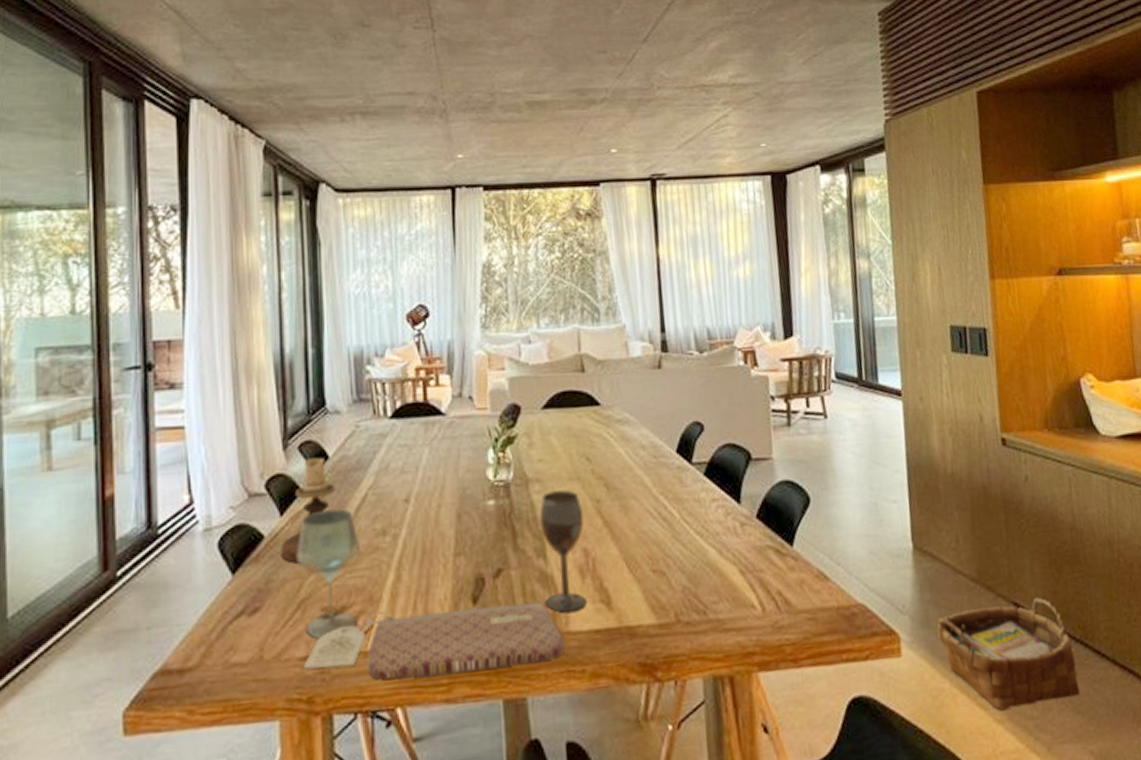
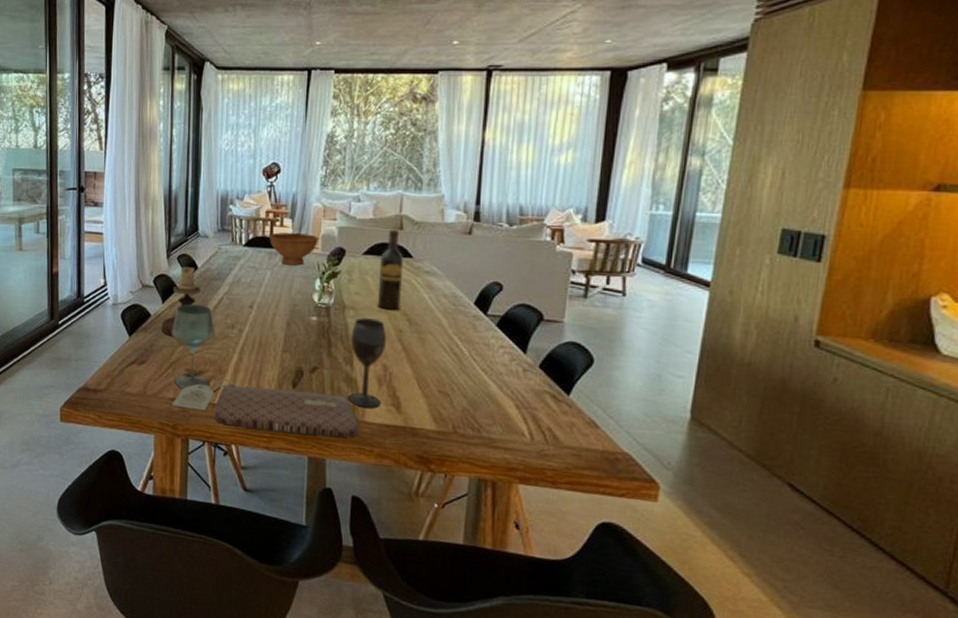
bowl: none [421,391,487,436] -> present [268,232,319,266]
wine bottle: none [562,372,595,477] -> present [377,229,404,311]
woven basket: present [937,597,1080,711] -> none [699,479,847,574]

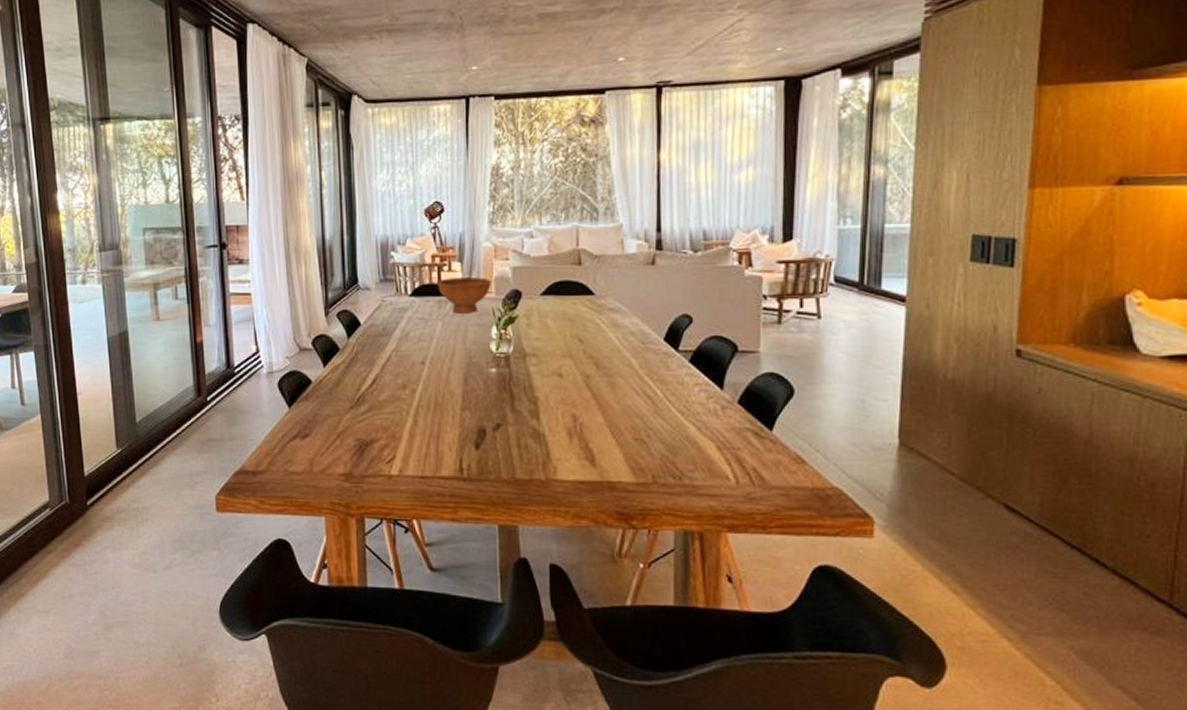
candlestick: present [161,266,202,337] -> none [324,324,367,404]
placemat: present [170,379,359,438] -> none [341,447,552,501]
wine glass: present [172,304,215,389] -> none [337,365,385,462]
wine glass: present [349,318,387,408] -> none [534,365,574,464]
wine bottle: present [377,229,404,311] -> none [559,265,587,355]

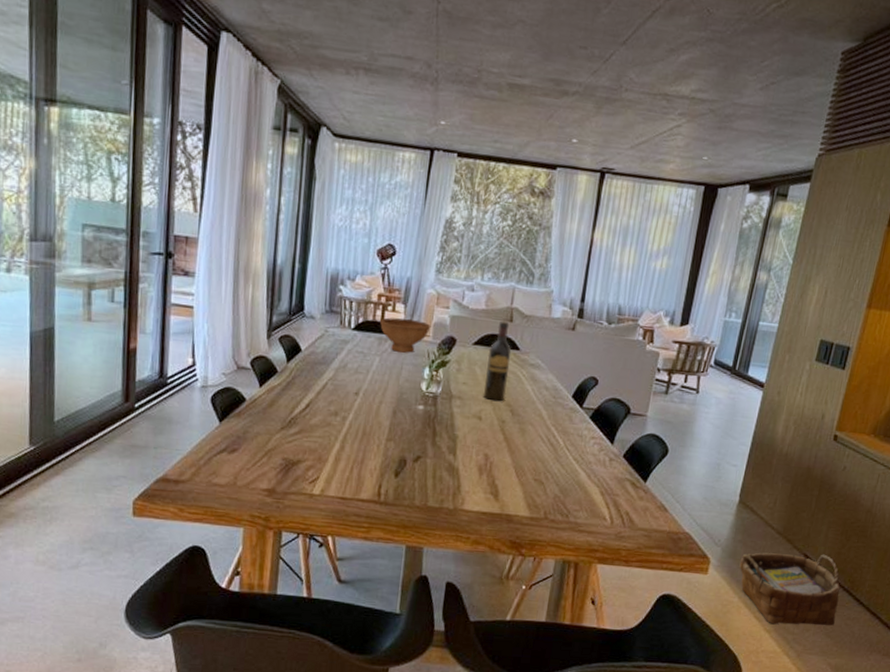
wine bottle: none [559,265,587,355] -> present [483,321,512,401]
woven basket: none [915,503,1067,598] -> present [739,552,840,626]

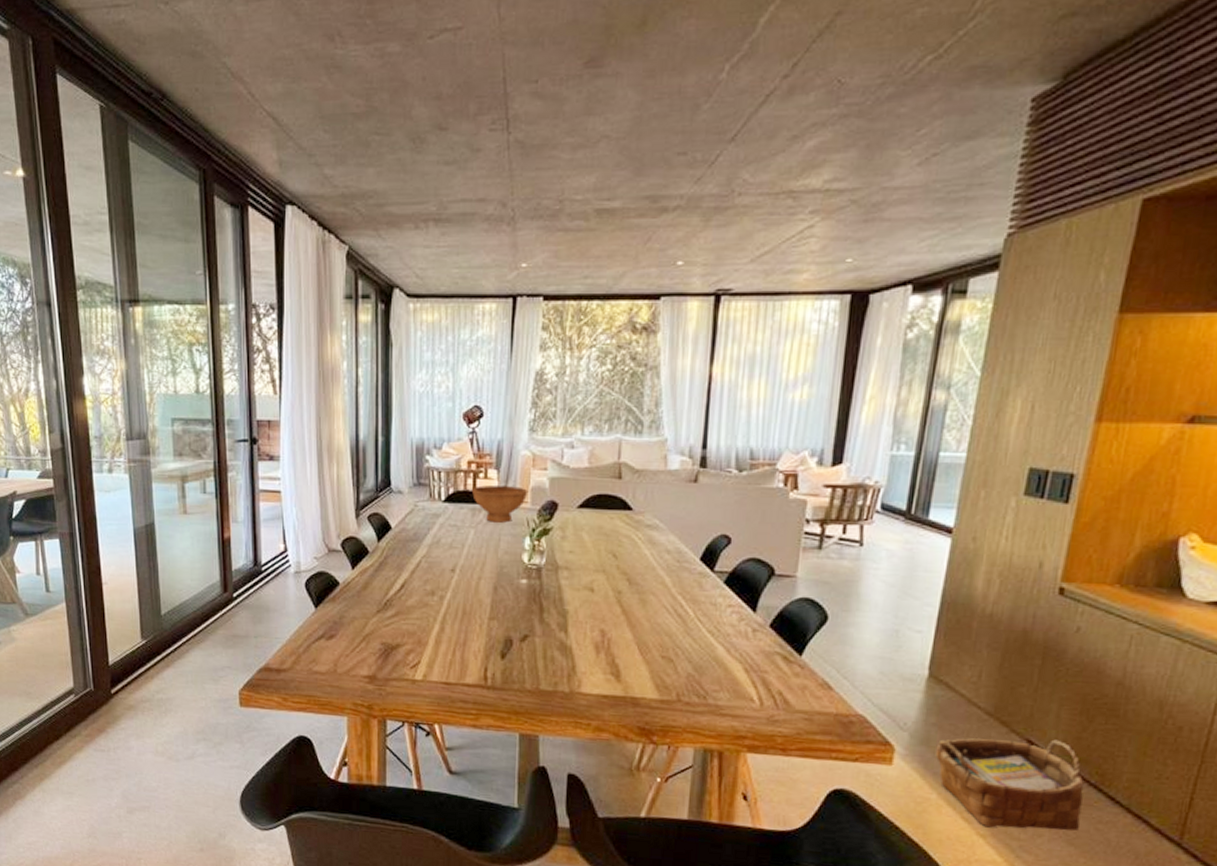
wine bottle: present [483,321,512,401] -> none [593,478,623,570]

